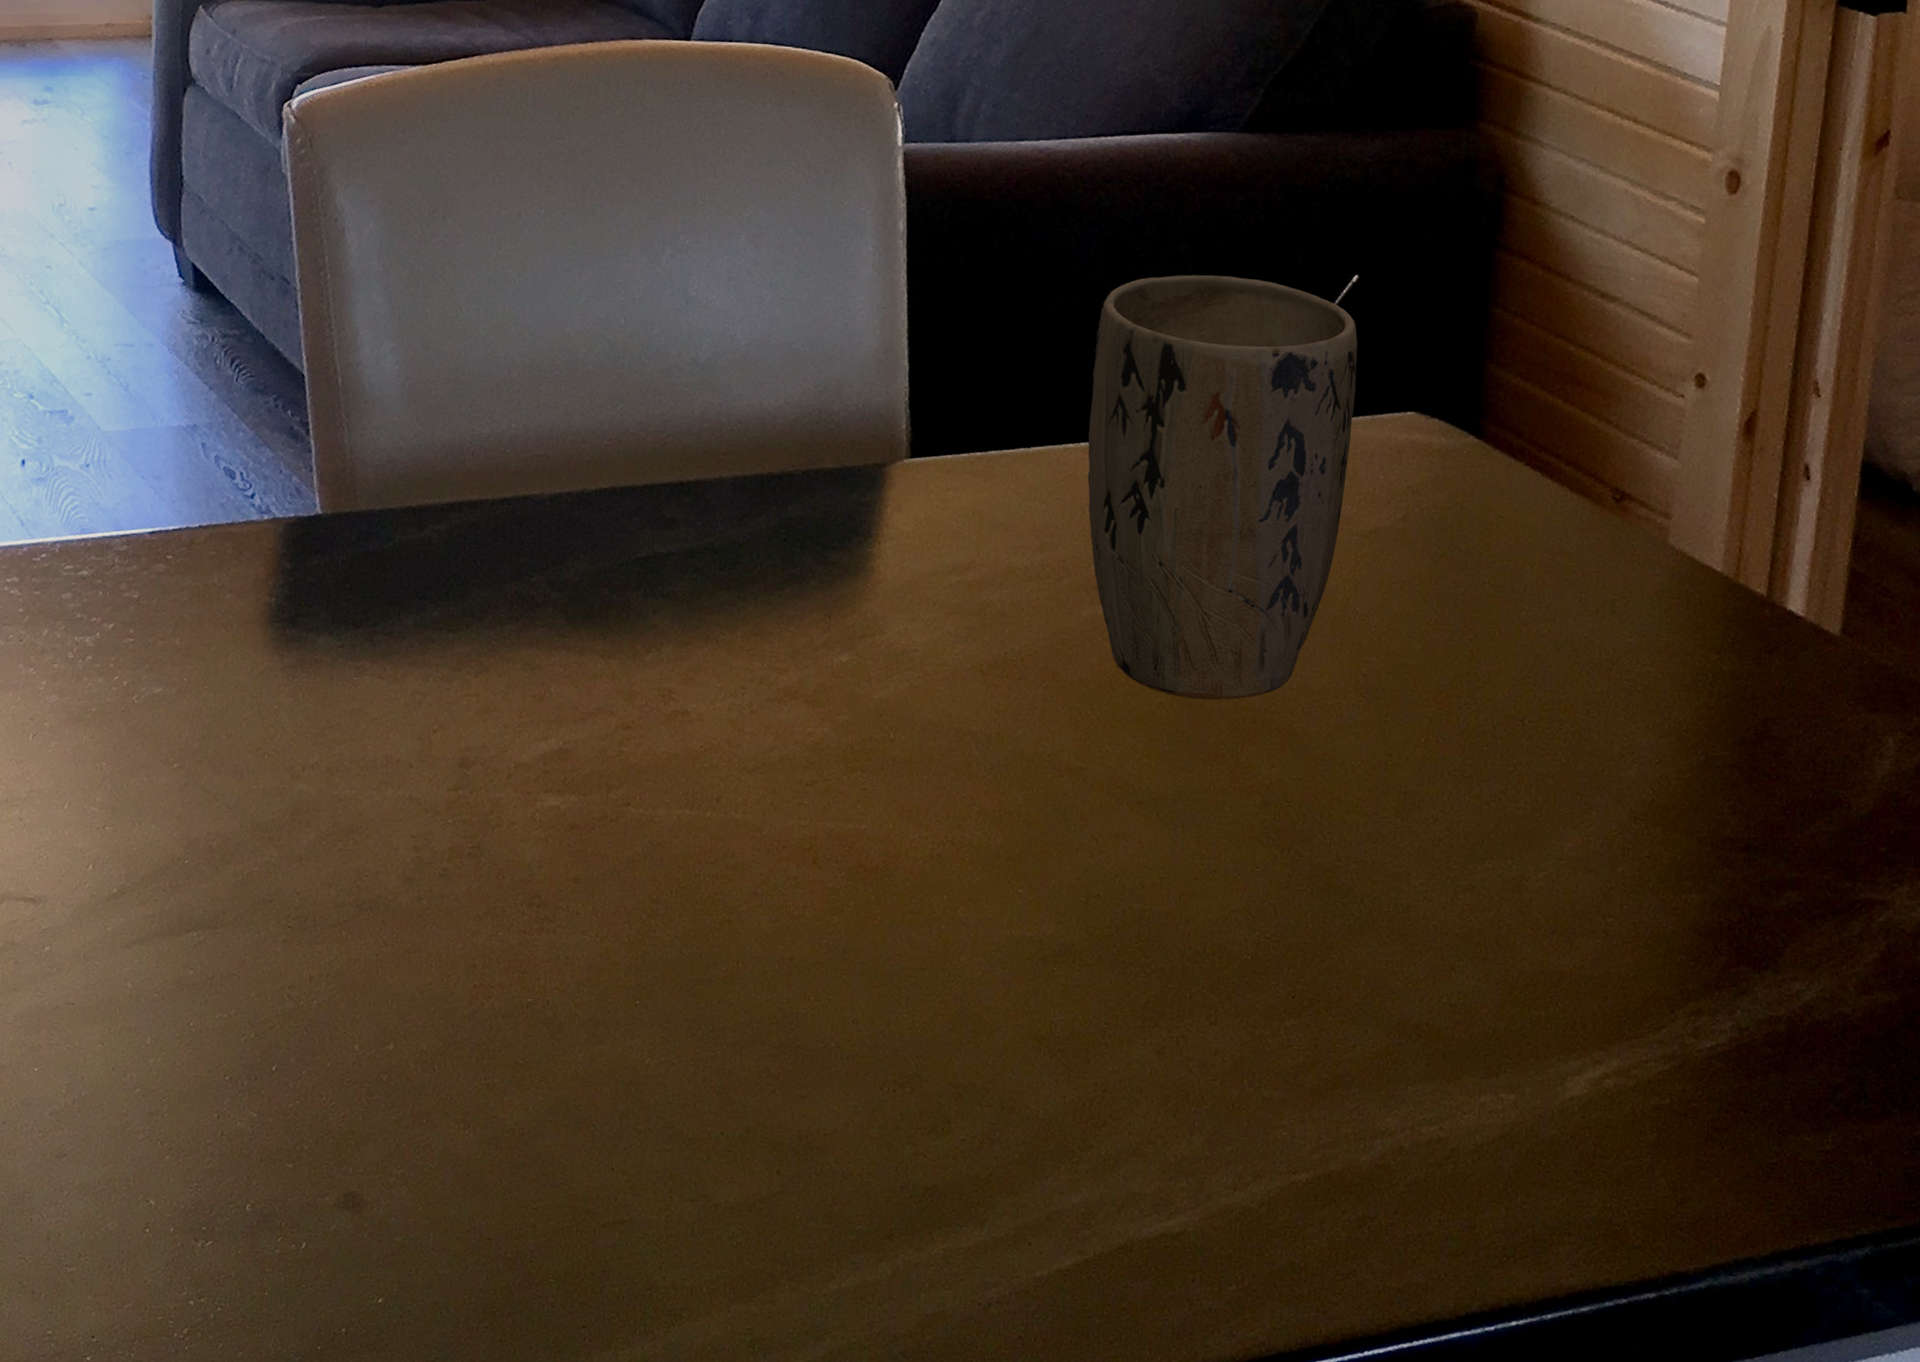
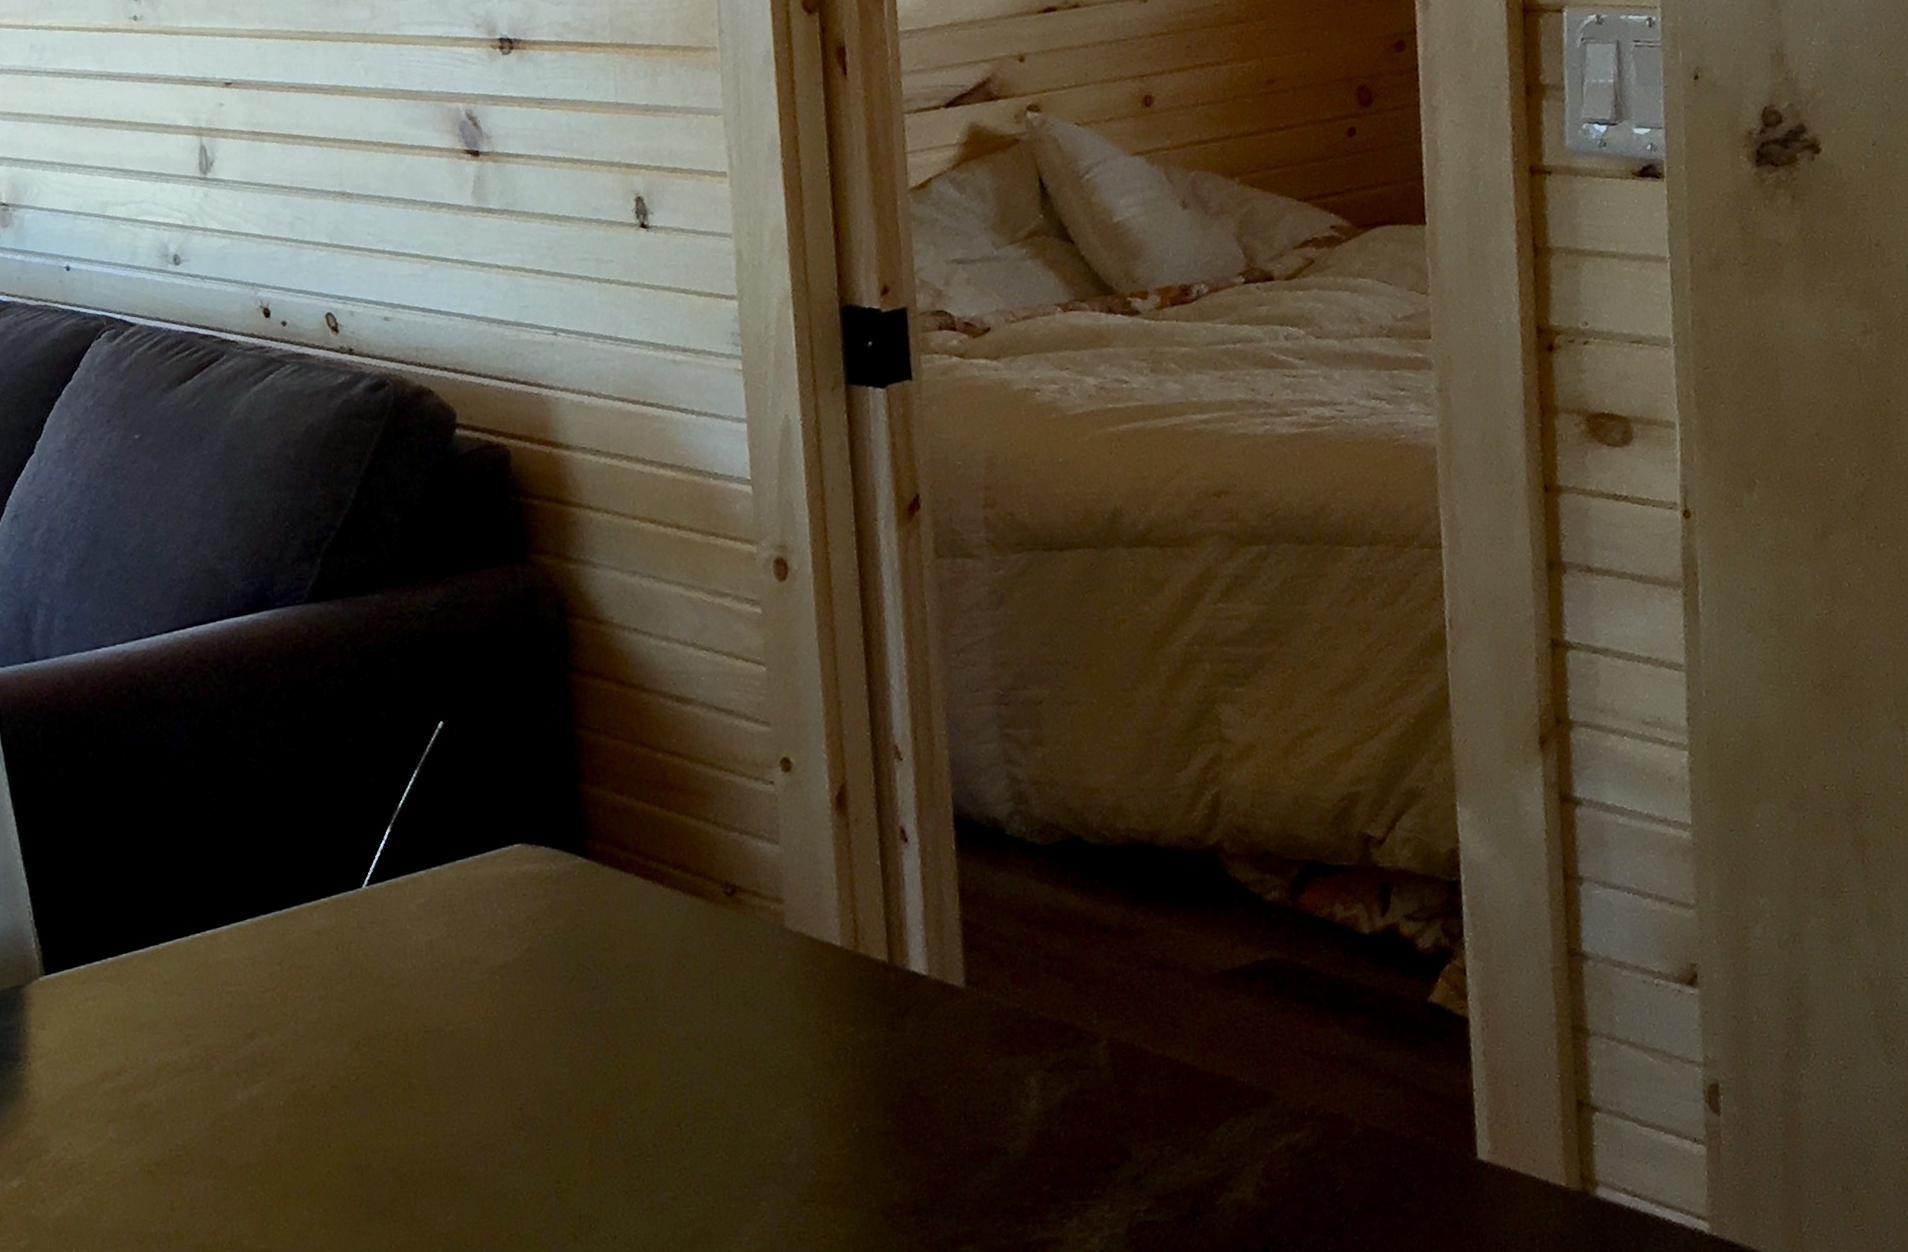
plant pot: present [1087,275,1358,700] -> none [203,742,470,1163]

